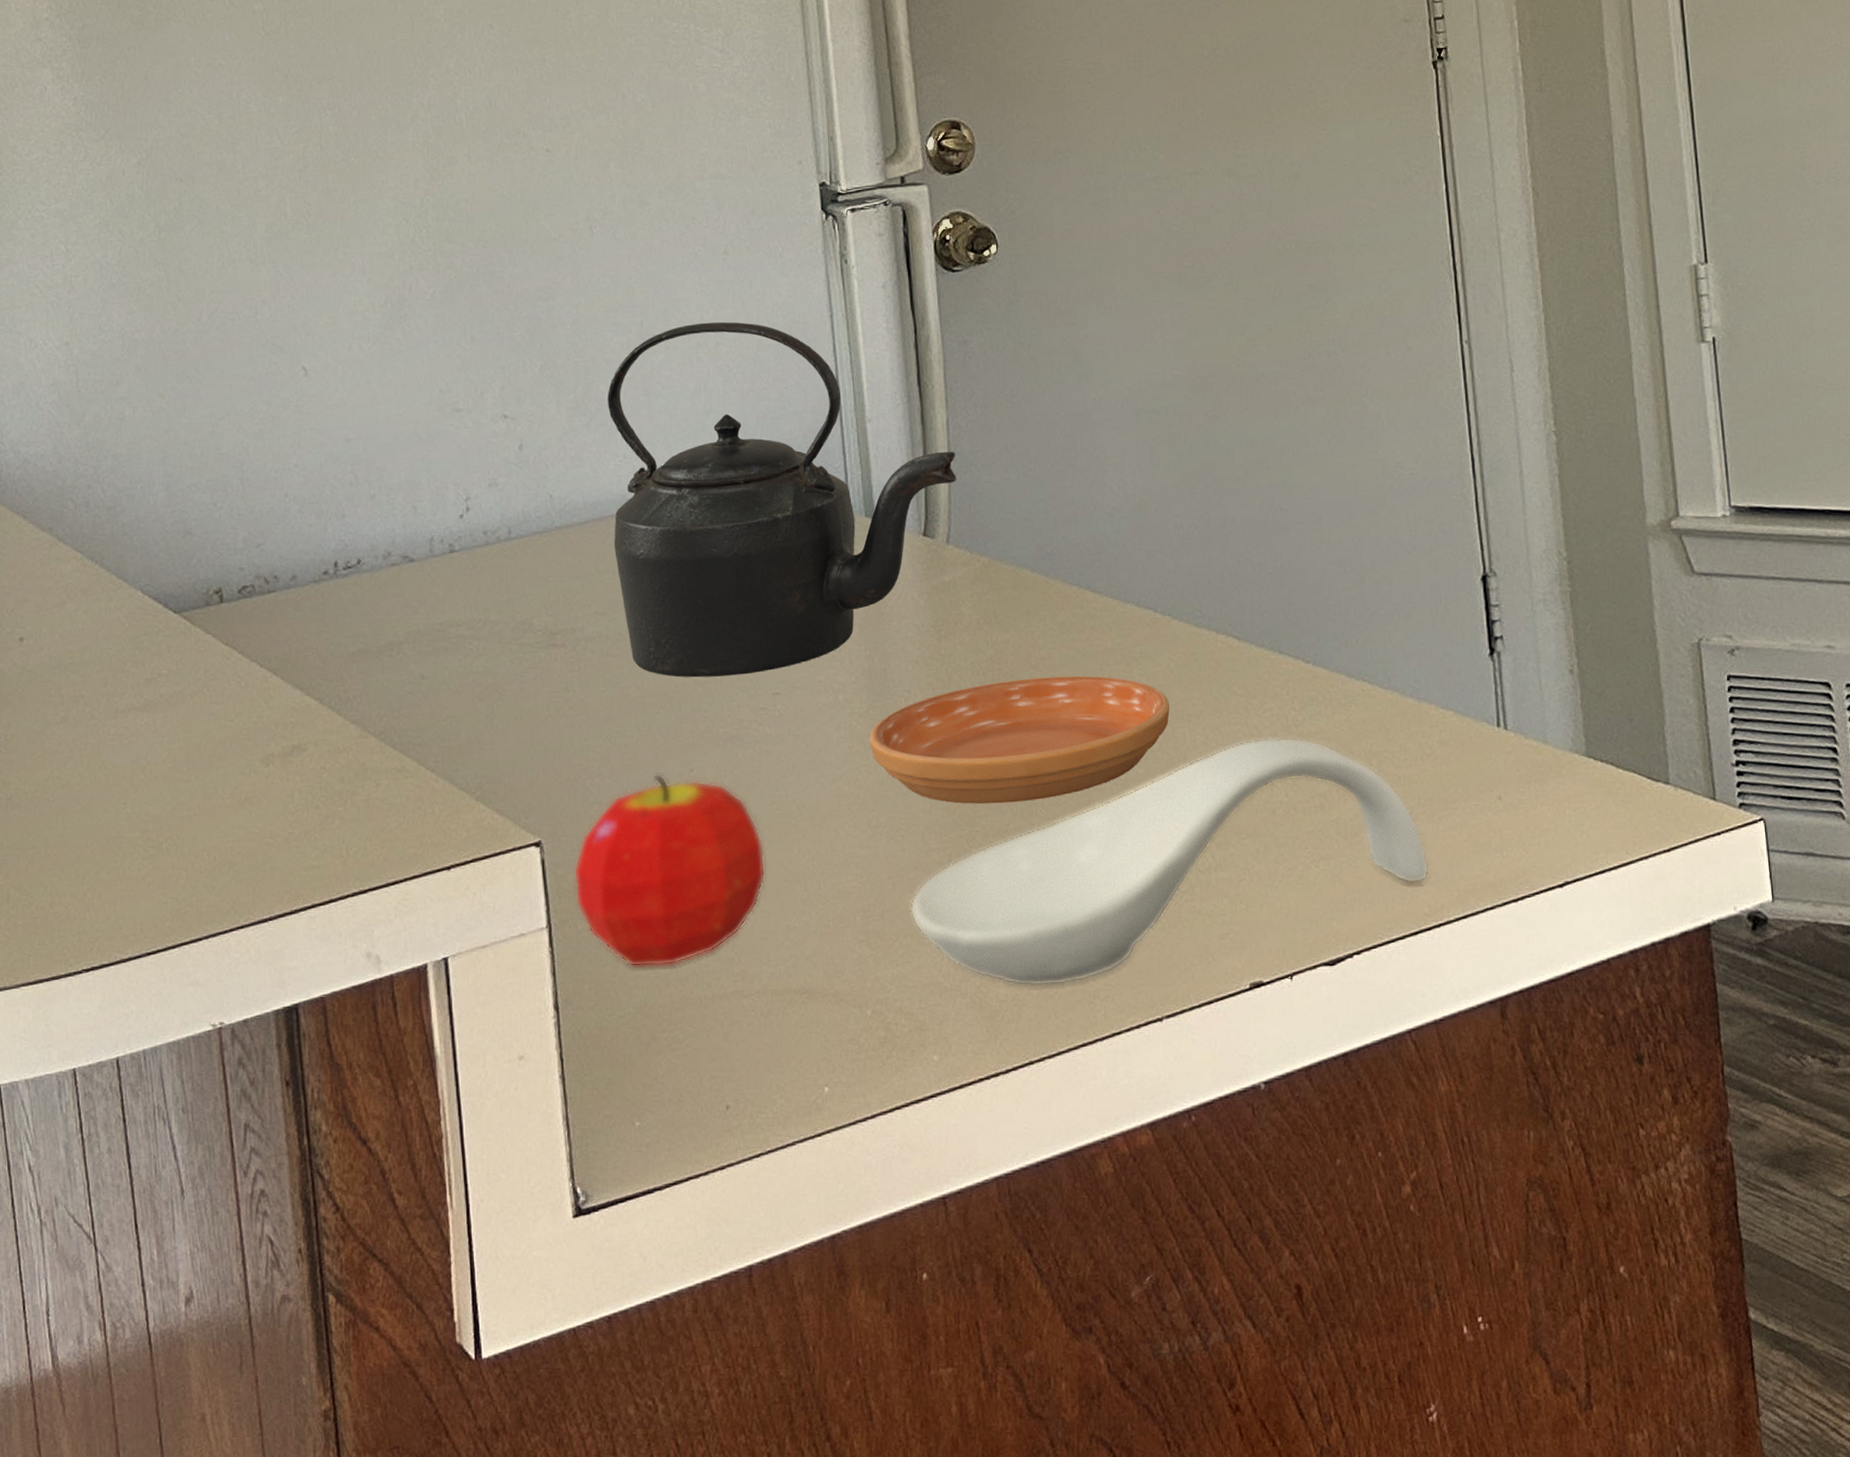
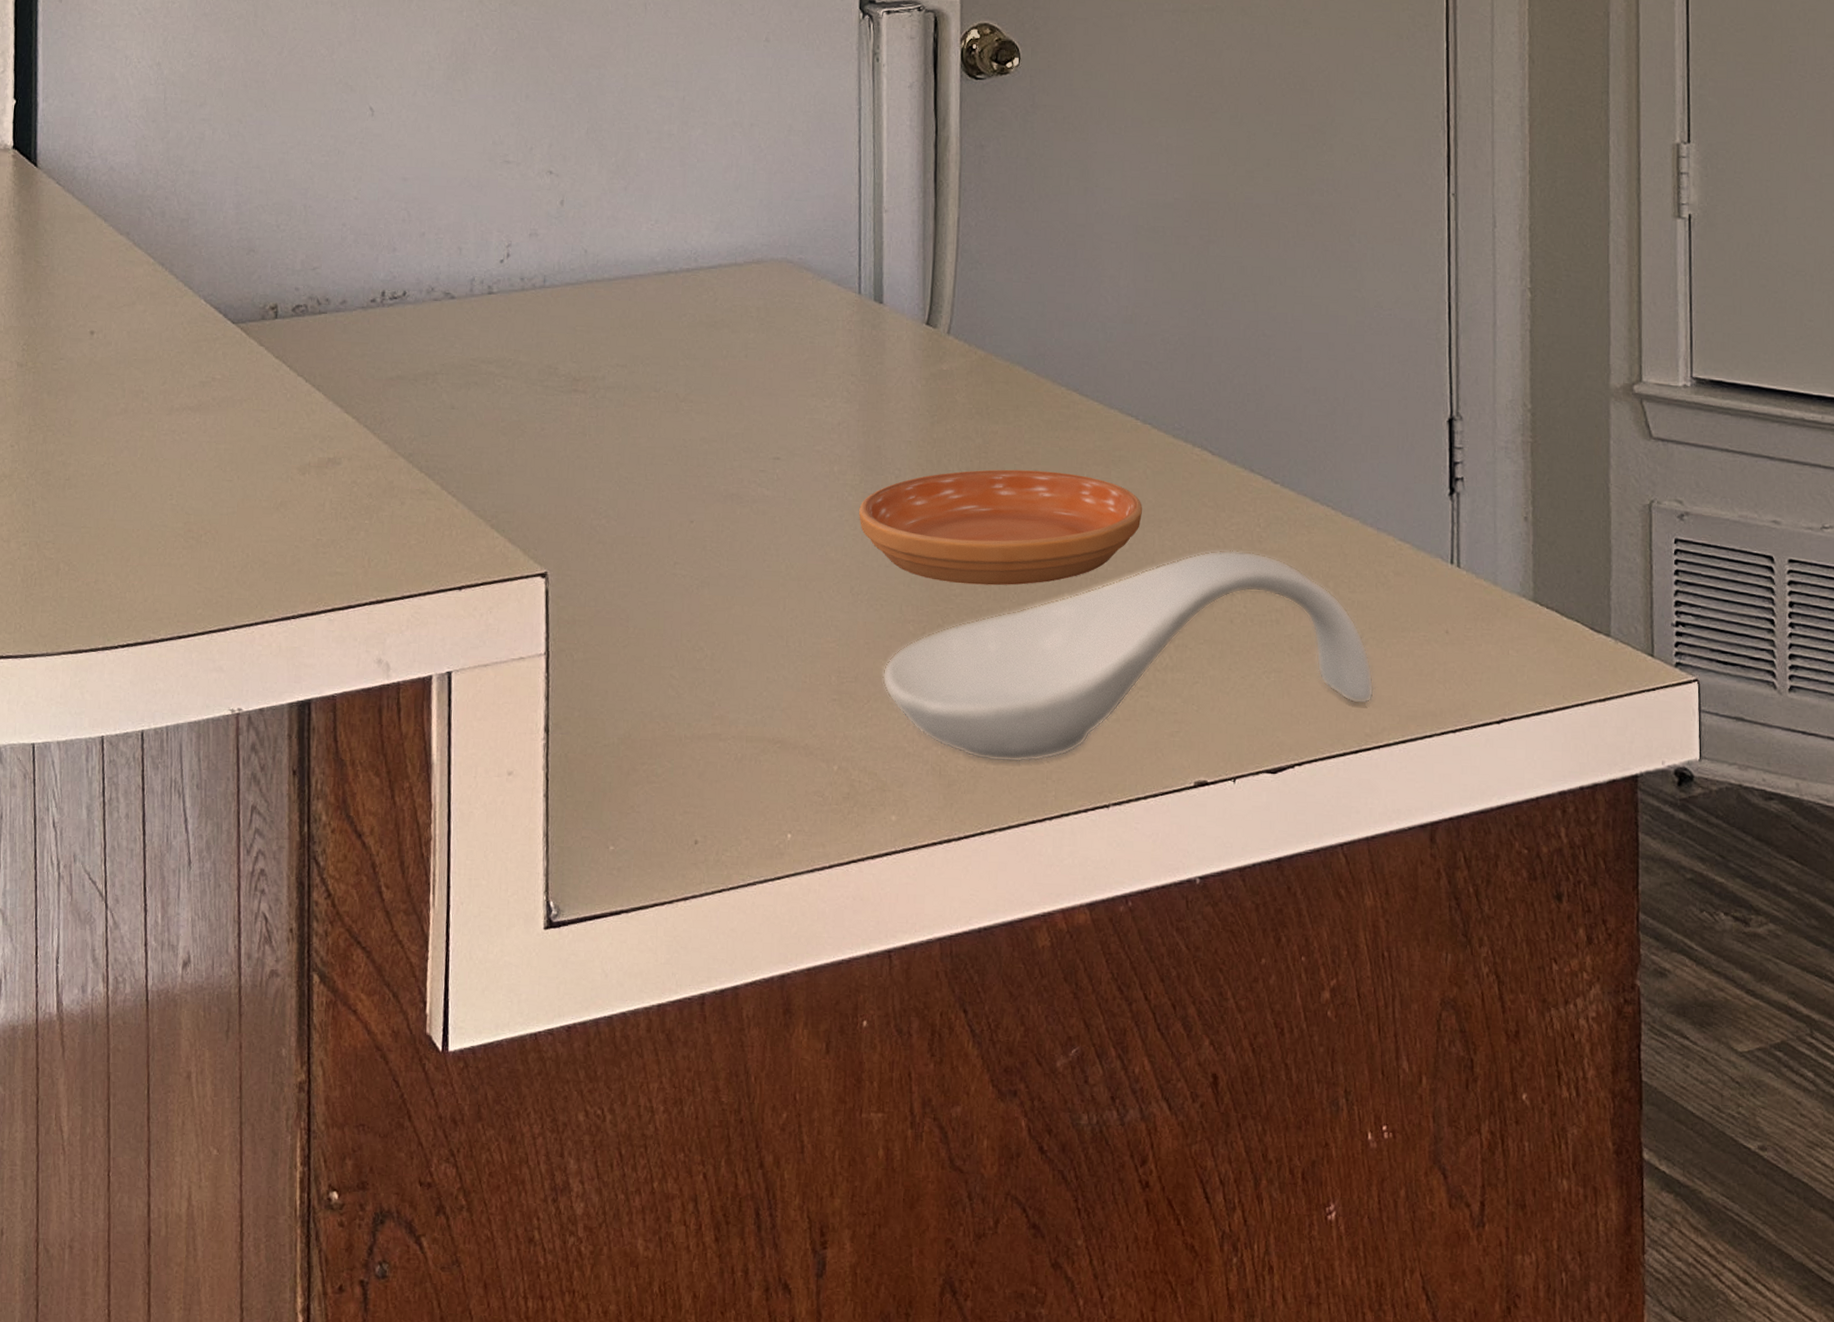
fruit: present [573,773,766,968] -> none [573,520,752,703]
kettle: present [607,321,956,678] -> none [639,103,964,437]

